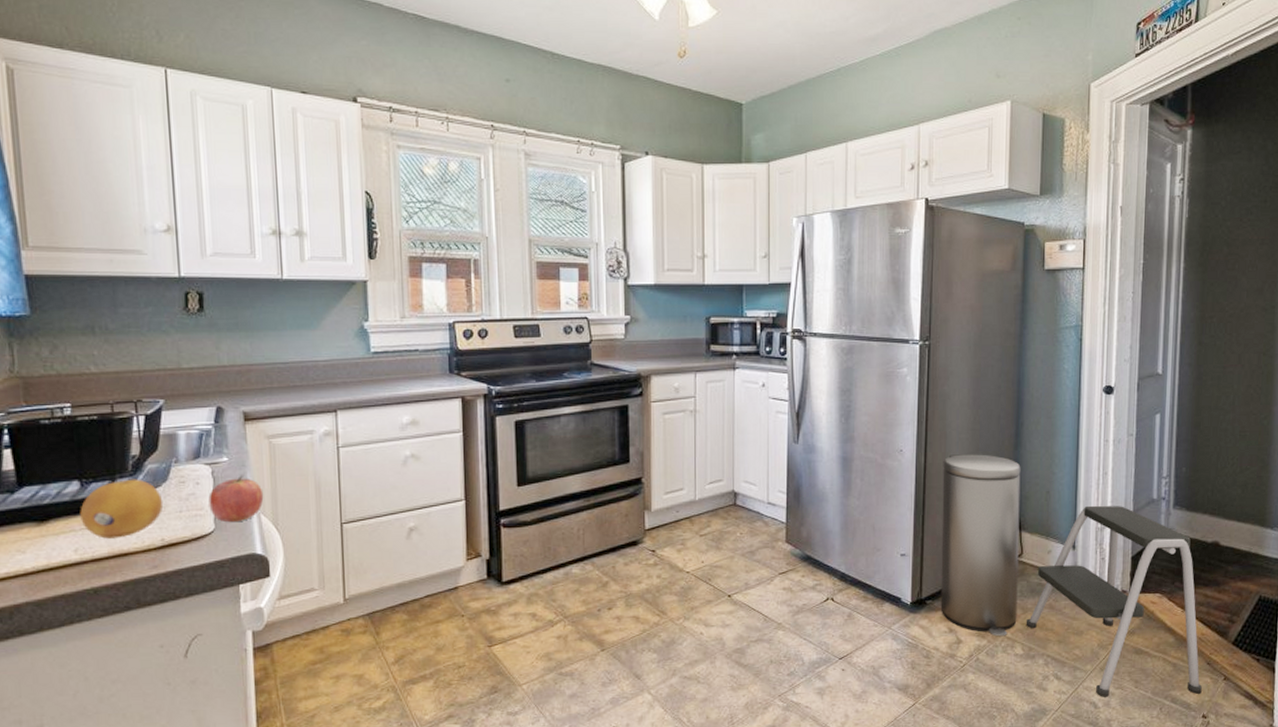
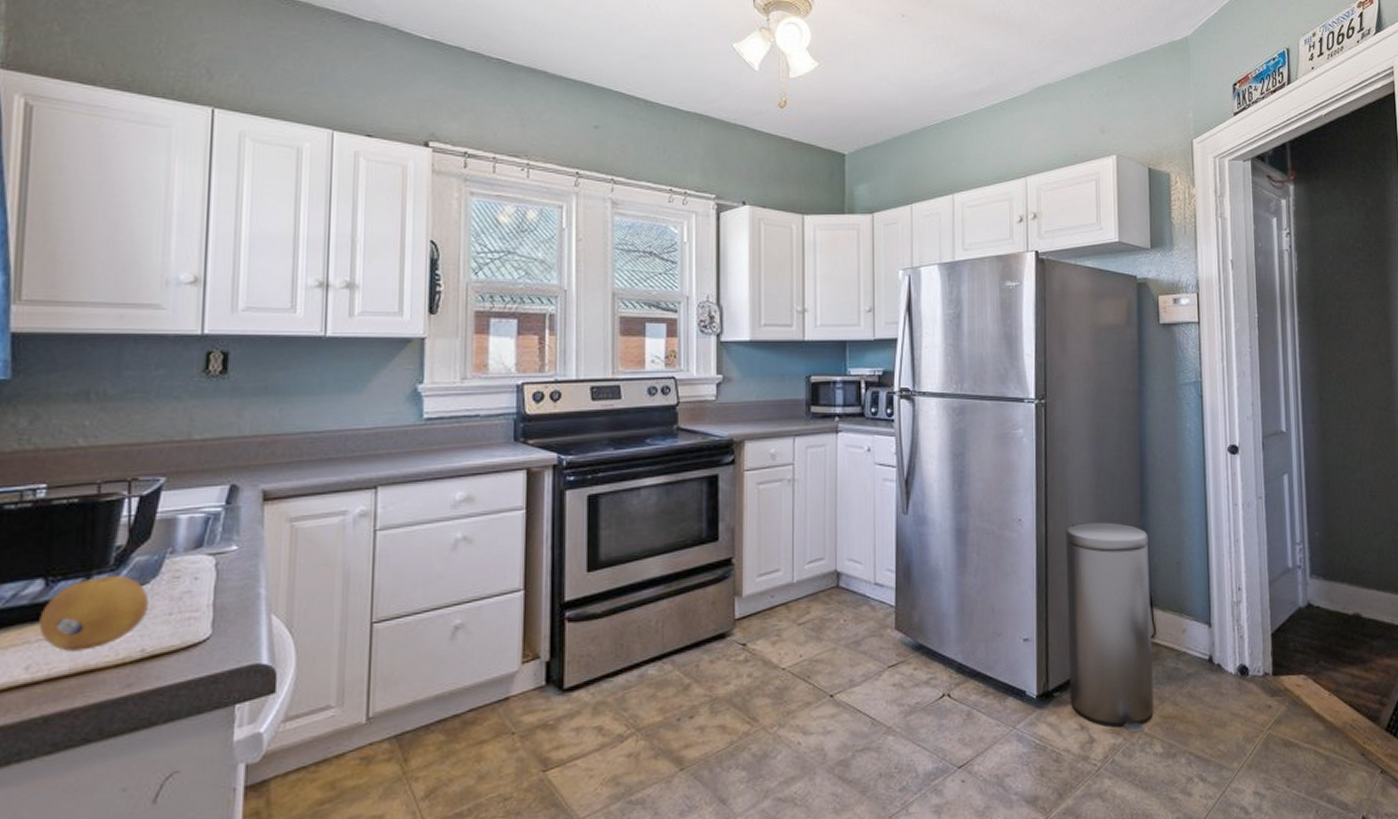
fruit: present [208,475,264,523] -> none [207,567,278,626]
step stool: present [1026,505,1202,697] -> none [1164,575,1359,801]

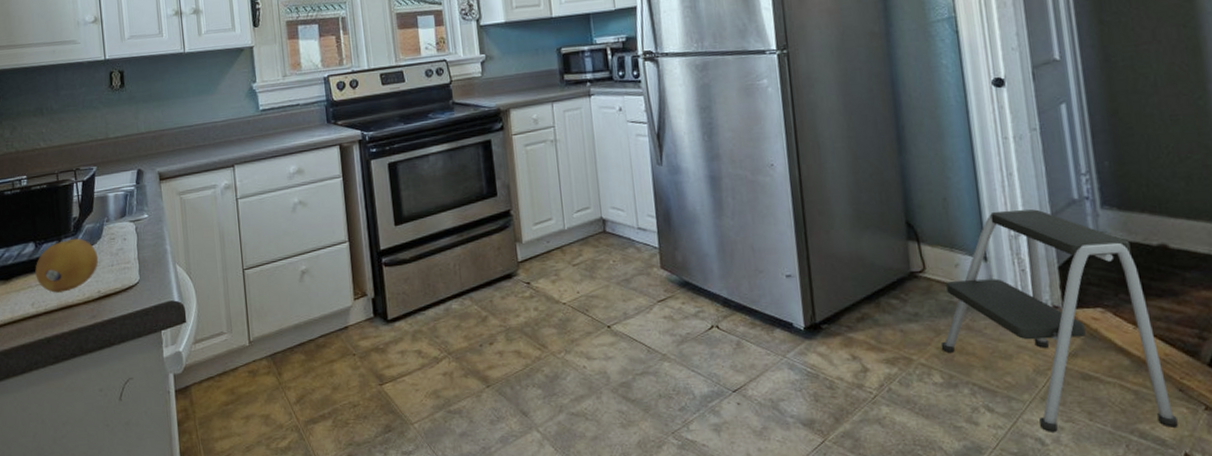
pedal bin: present [1065,522,1154,733] -> none [819,162,930,364]
step stool: none [1164,575,1359,801] -> present [940,209,1178,432]

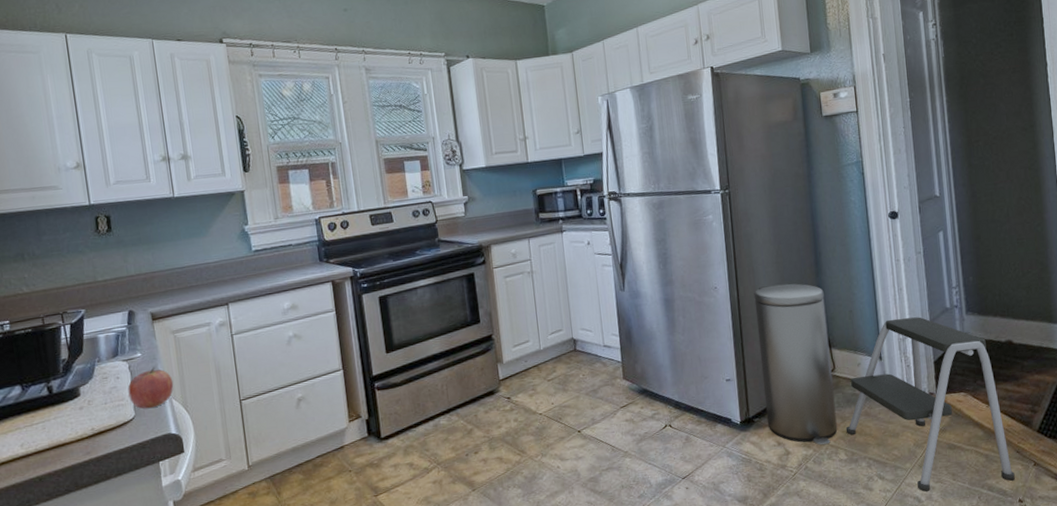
fruit: present [35,238,99,293] -> none [23,379,91,433]
fruit: none [134,229,178,274] -> present [127,367,174,409]
pedal bin: none [819,162,930,364] -> present [753,283,837,446]

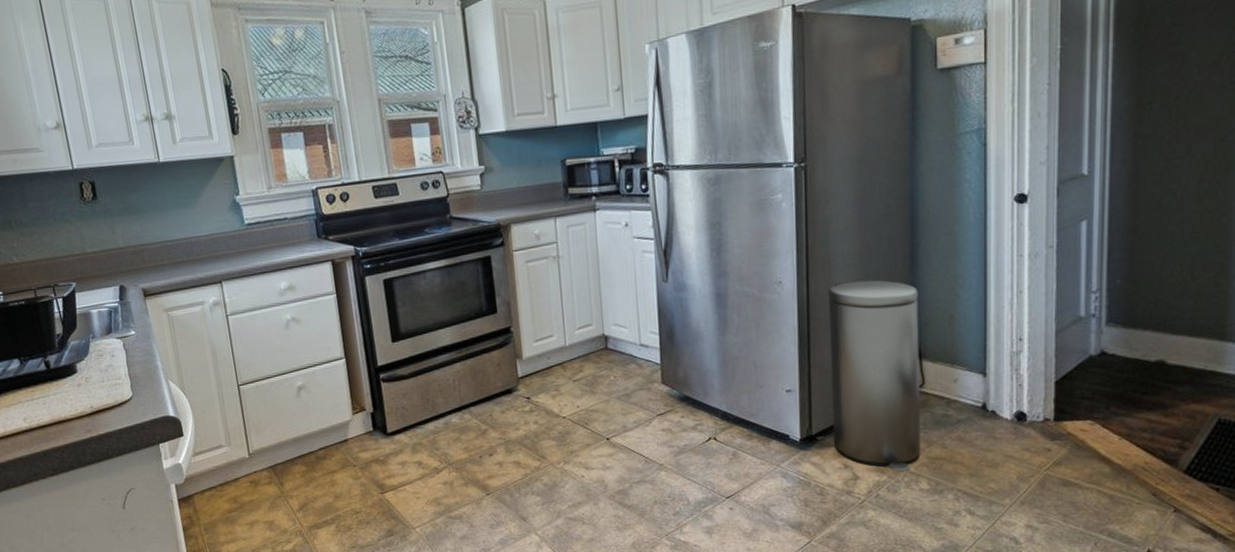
fruit: present [127,367,174,409] -> none [123,346,170,390]
step stool: present [845,317,1015,492] -> none [931,326,1146,532]

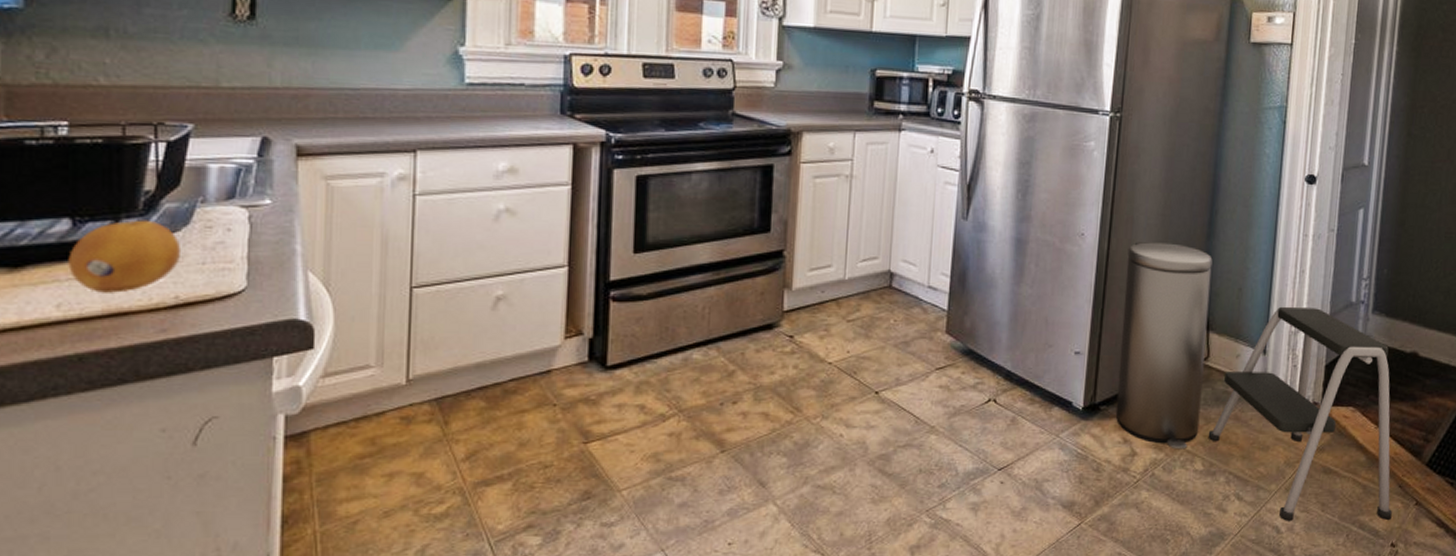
fruit: none [23,354,88,408] -> present [68,220,182,293]
step stool: none [931,326,1146,532] -> present [1208,306,1392,521]

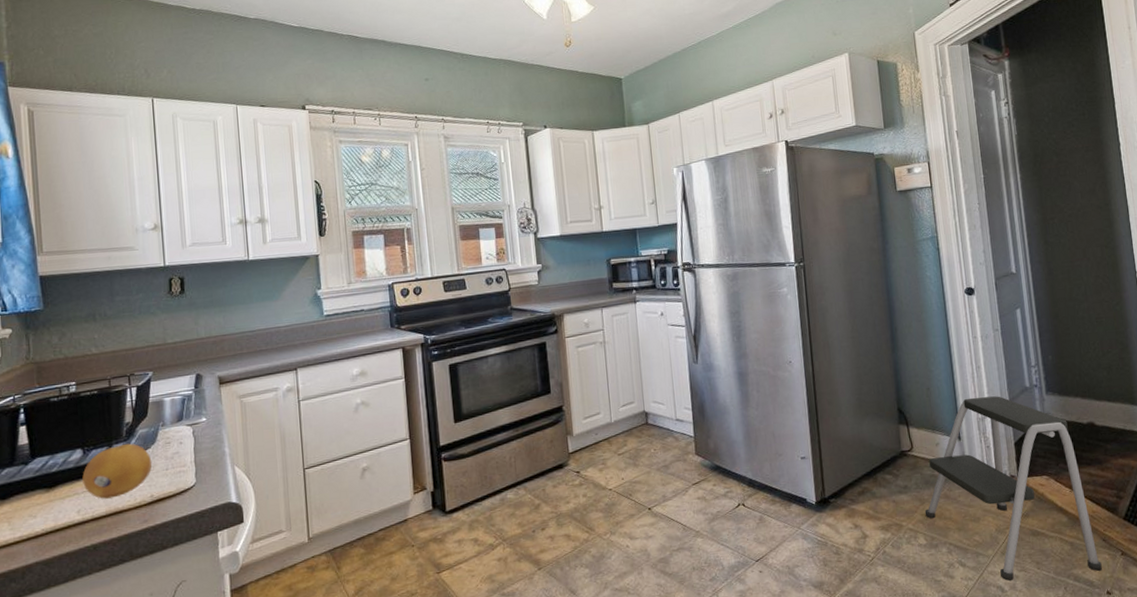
pedal bin: present [1115,242,1213,450] -> none [829,359,916,529]

